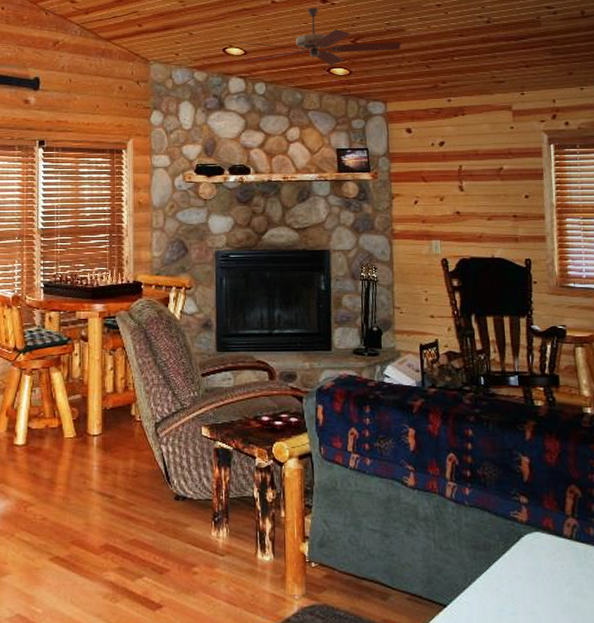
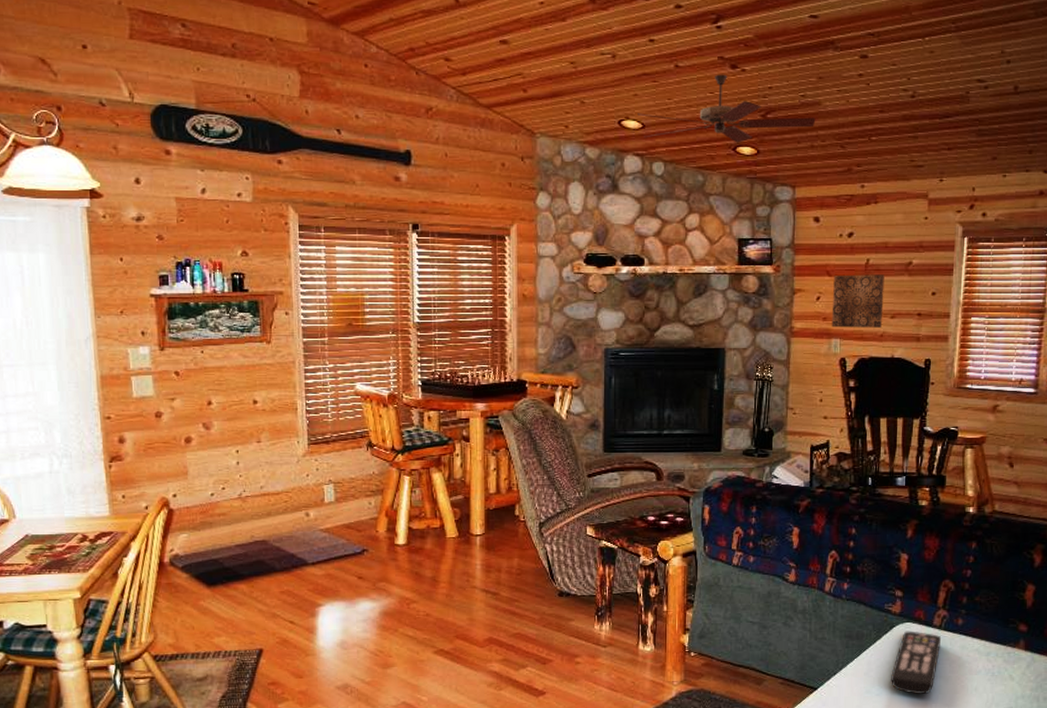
wall art: none [429,179,480,230] -> present [831,274,884,328]
remote control: none [524,541,575,615] -> present [891,631,942,695]

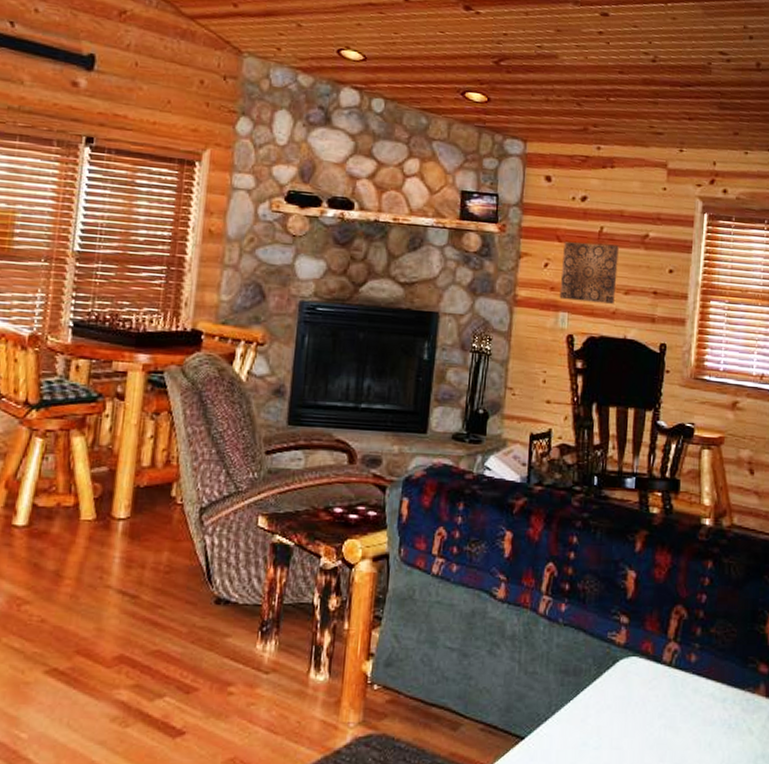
ceiling fan: present [637,74,816,143] -> none [359,13,552,88]
remote control: present [891,631,942,695] -> none [612,667,672,750]

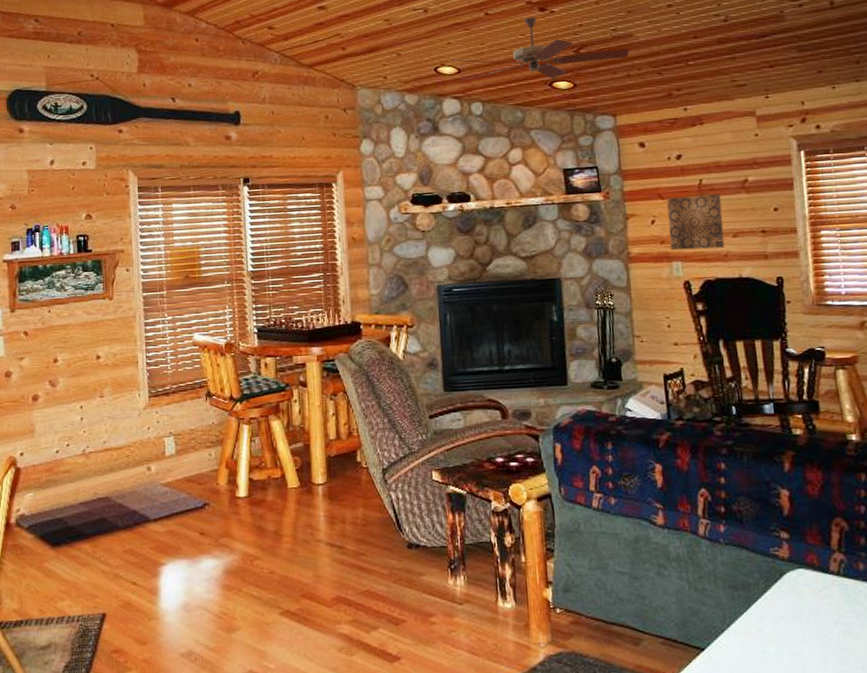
ceiling fan: none [359,13,552,88] -> present [452,17,630,82]

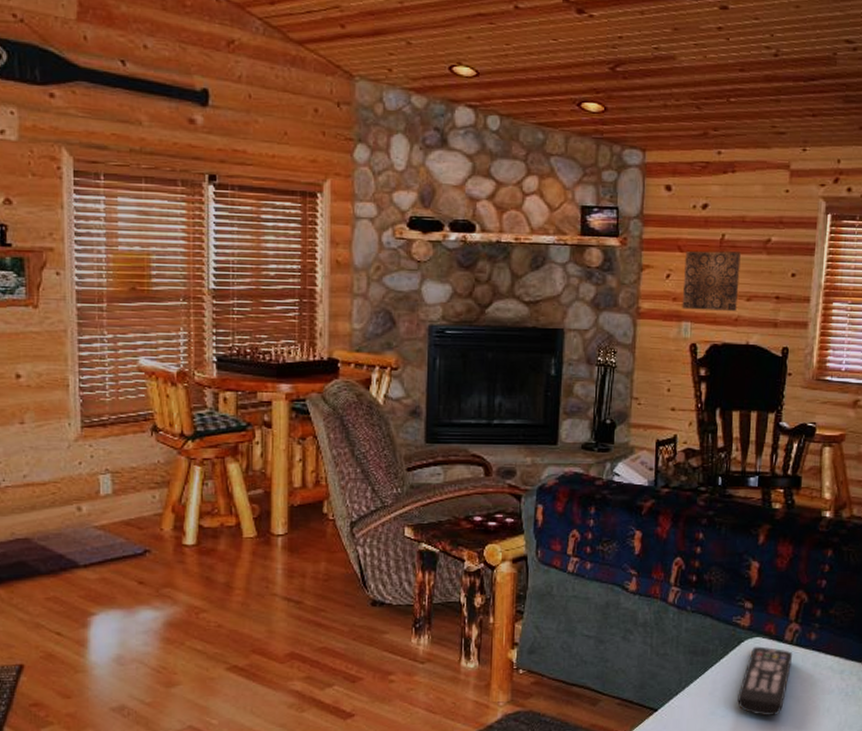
ceiling fan: present [452,17,630,82] -> none [471,19,670,98]
remote control: none [788,578,843,655] -> present [737,646,793,717]

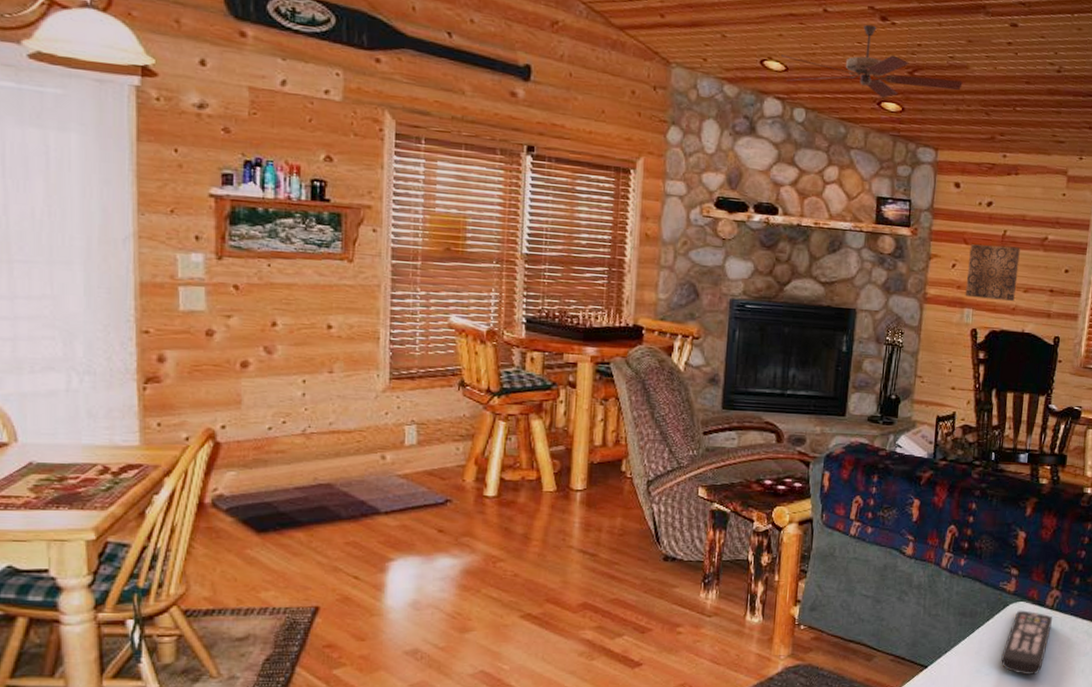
ceiling fan: none [471,19,670,98] -> present [781,24,963,98]

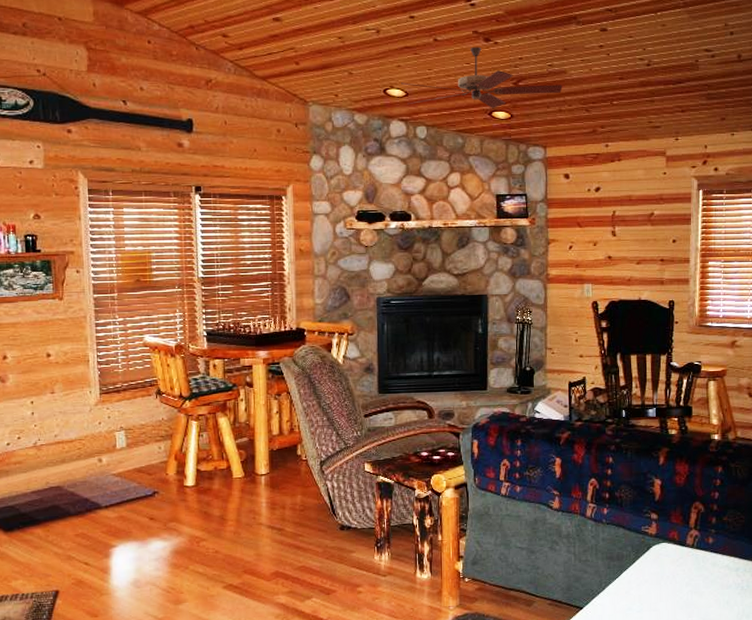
wall art: present [965,244,1020,301] -> none [583,225,630,274]
remote control: present [1001,610,1053,676] -> none [650,550,695,610]

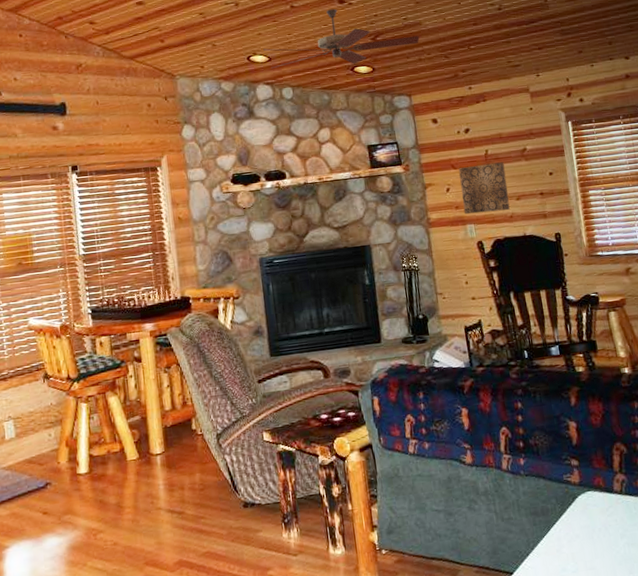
wall art: none [583,225,630,274] -> present [458,162,510,215]

